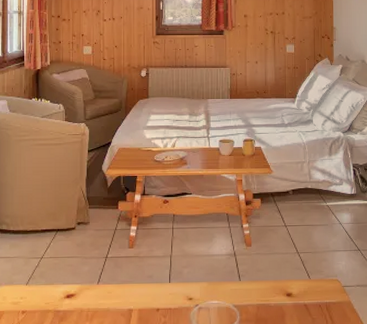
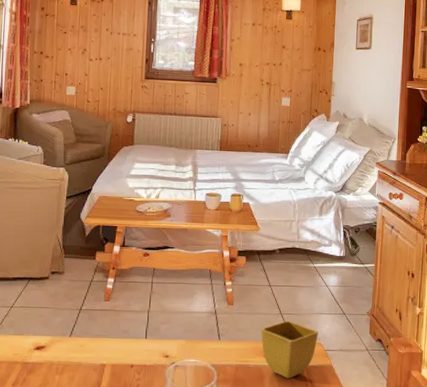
flower pot: none [280,259,335,315] -> present [261,320,318,378]

